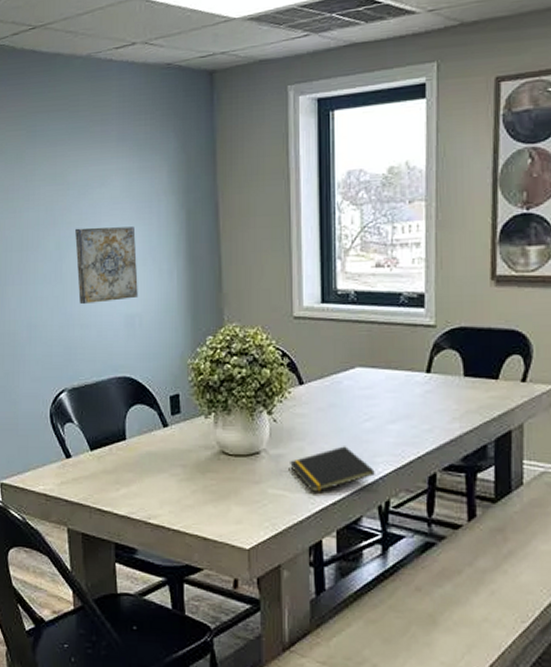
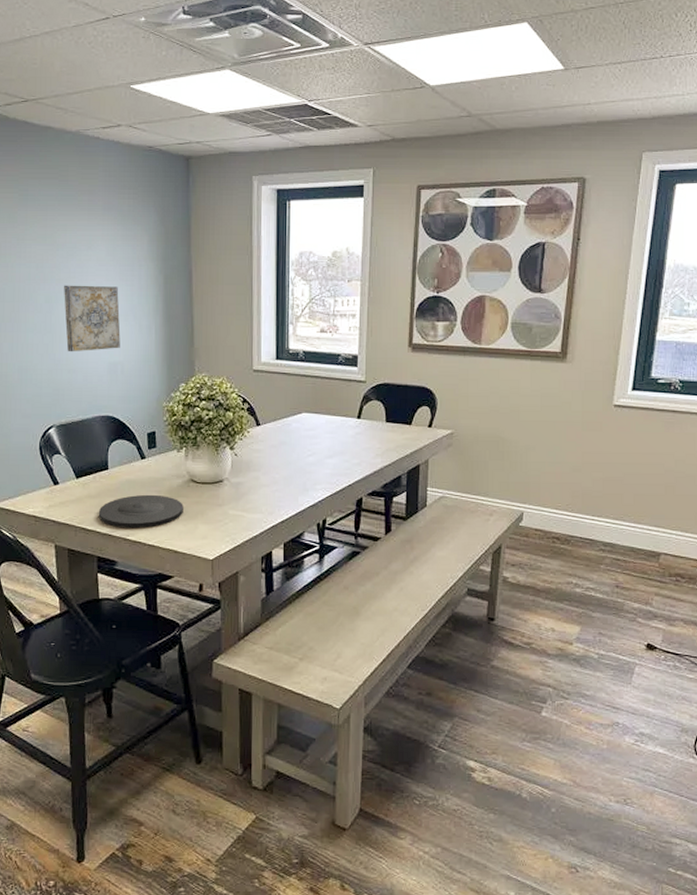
plate: none [115,469,213,510] -> present [98,494,183,529]
notepad: present [290,446,375,492] -> none [247,476,315,513]

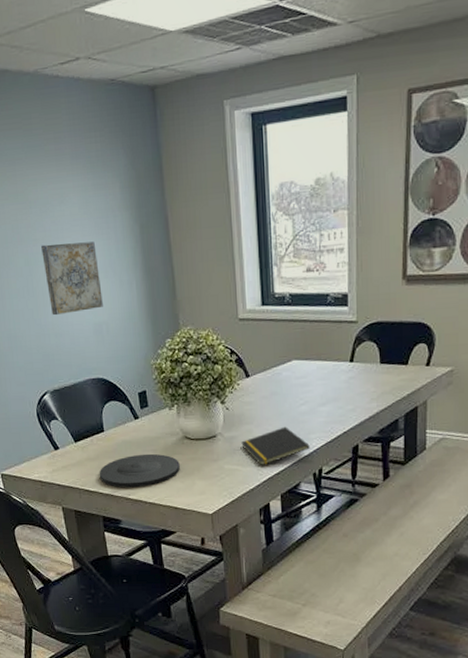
notepad: none [247,476,315,513] -> present [241,426,310,465]

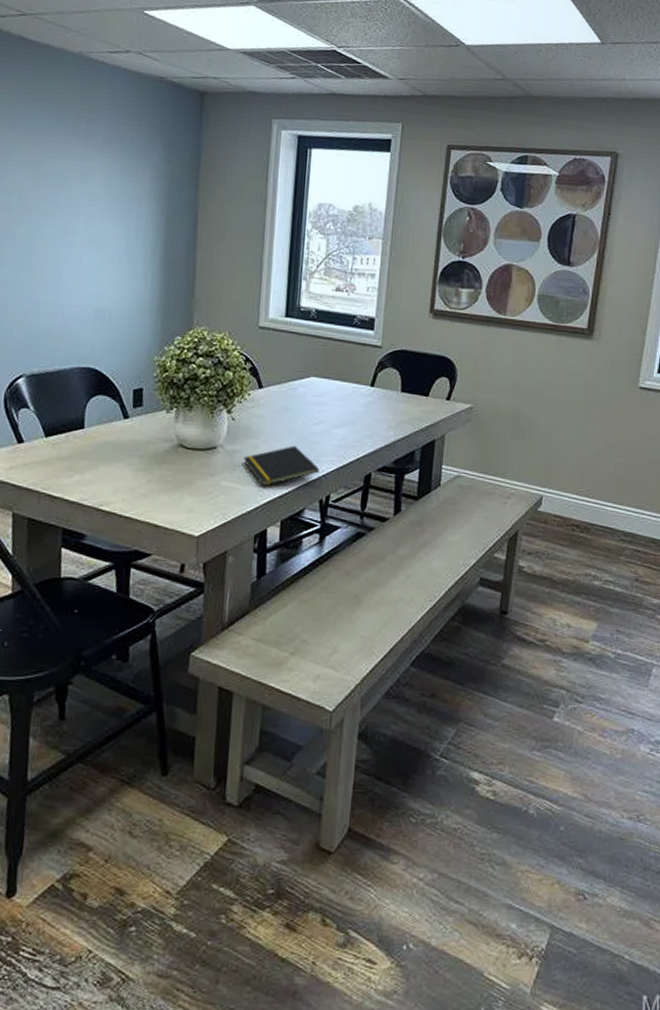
wall art: present [41,241,103,316] -> none [47,218,113,294]
plate: present [99,453,180,488] -> none [68,458,169,498]

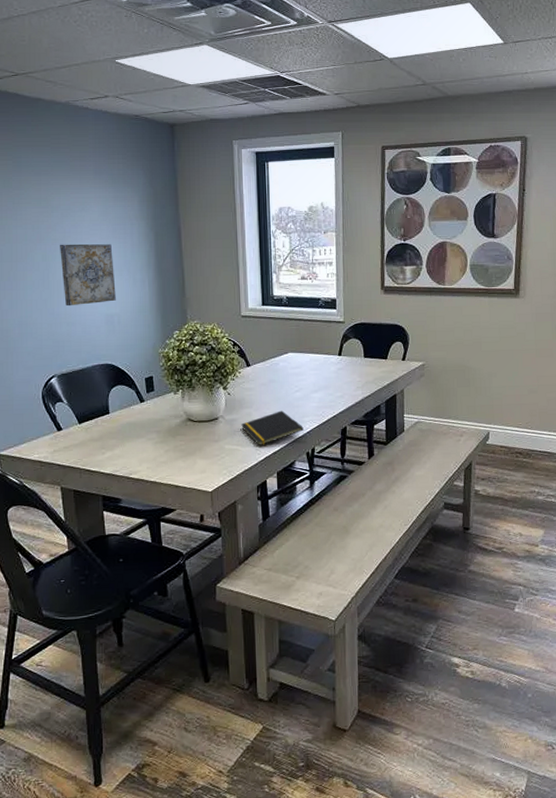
wall art: none [47,218,113,294] -> present [60,244,116,307]

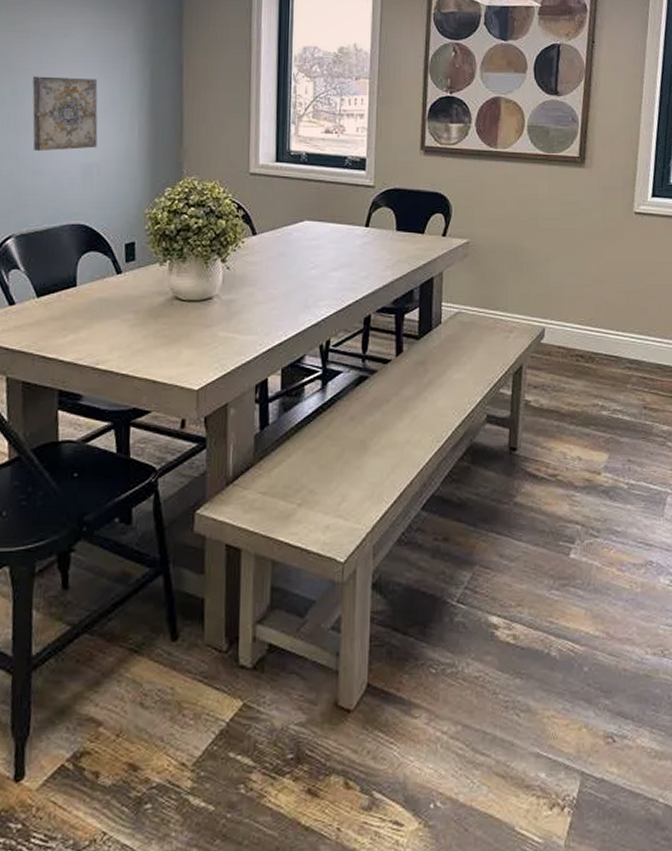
notepad: present [241,410,304,445] -> none [241,291,318,334]

